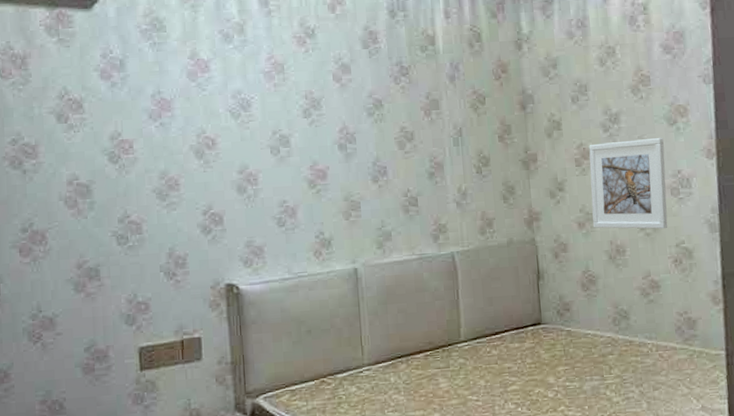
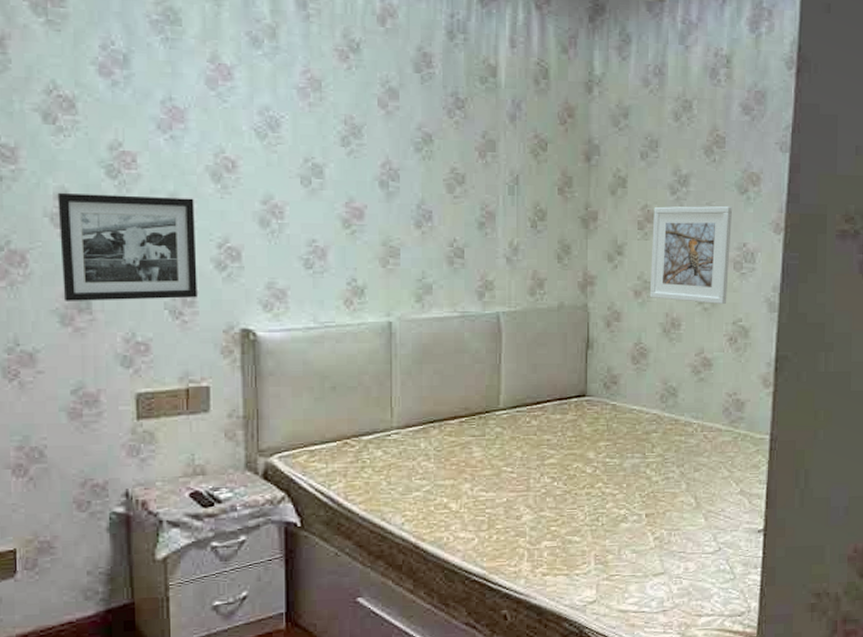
picture frame: none [70,174,188,271] -> present [57,193,197,301]

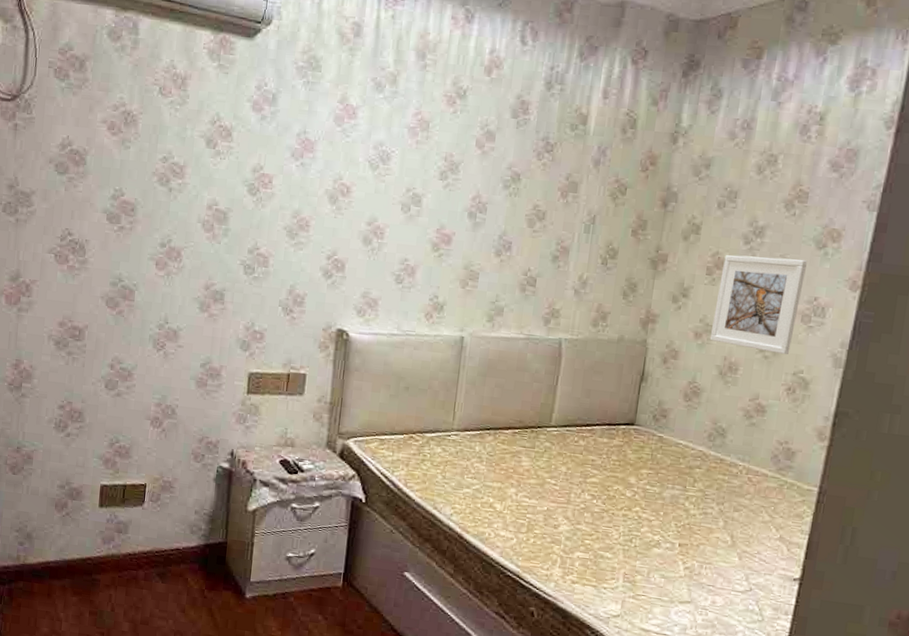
picture frame: present [57,193,197,301] -> none [205,204,313,299]

